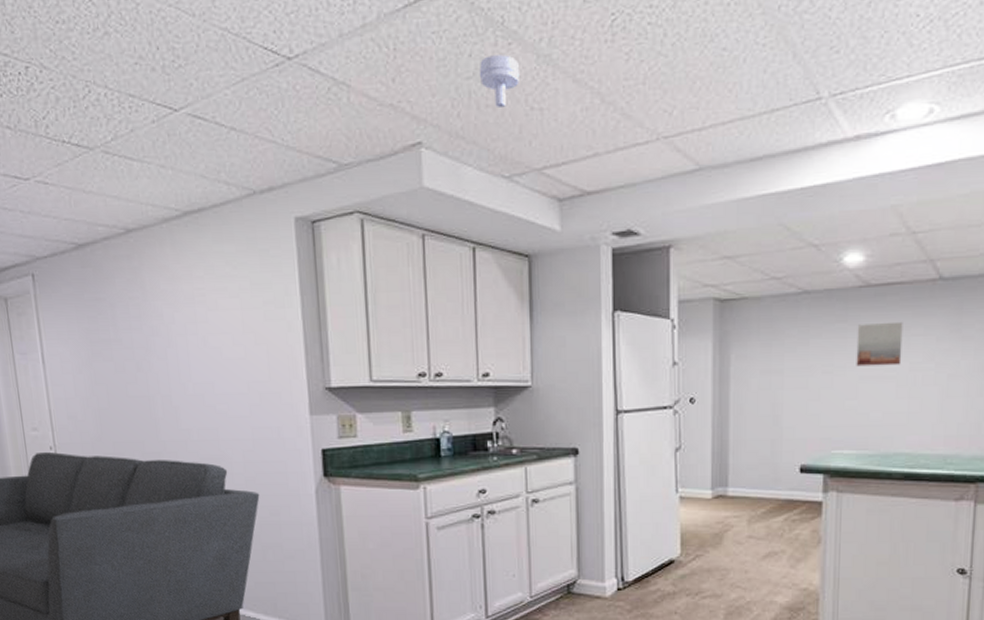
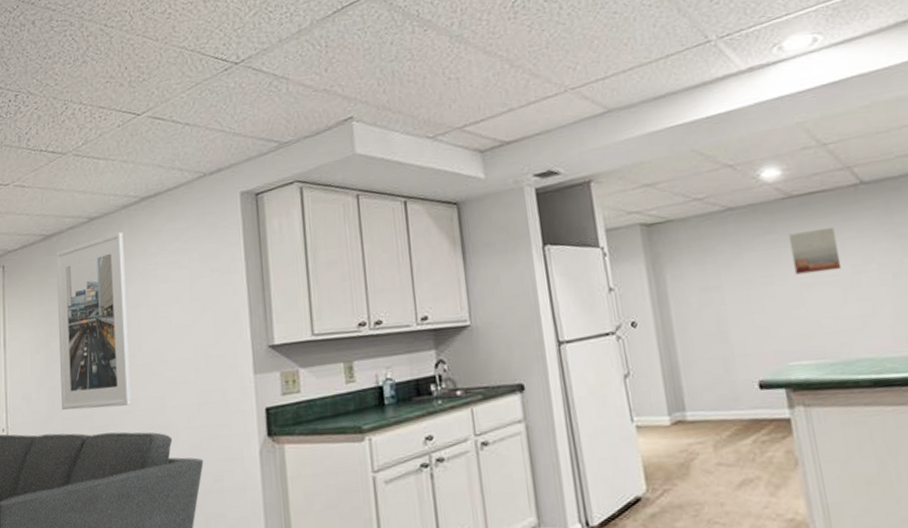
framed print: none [90,250,184,435] -> present [55,232,131,410]
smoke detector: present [479,55,520,109] -> none [400,39,437,82]

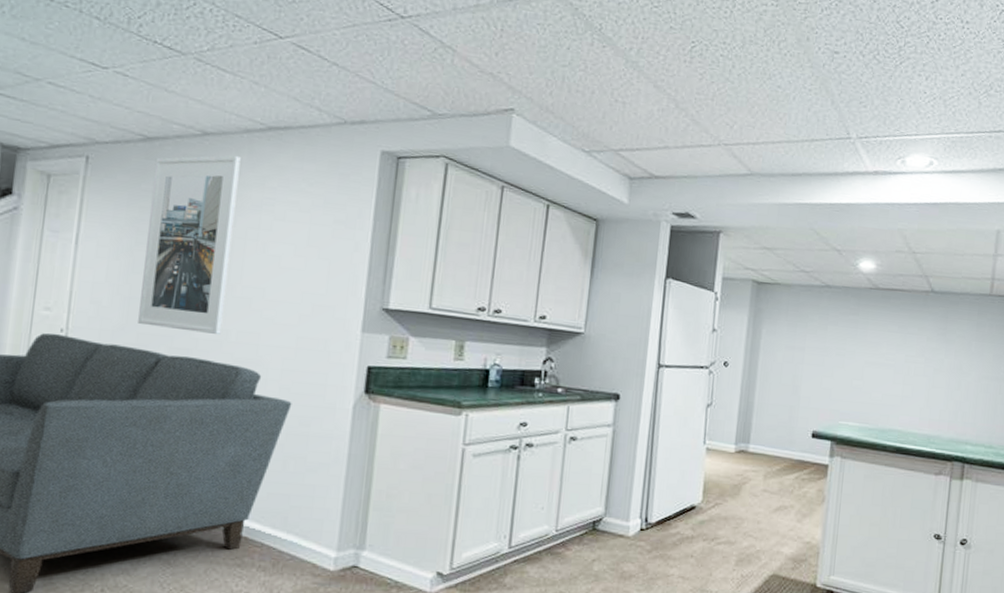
wall art: present [788,227,842,275] -> none [863,318,902,356]

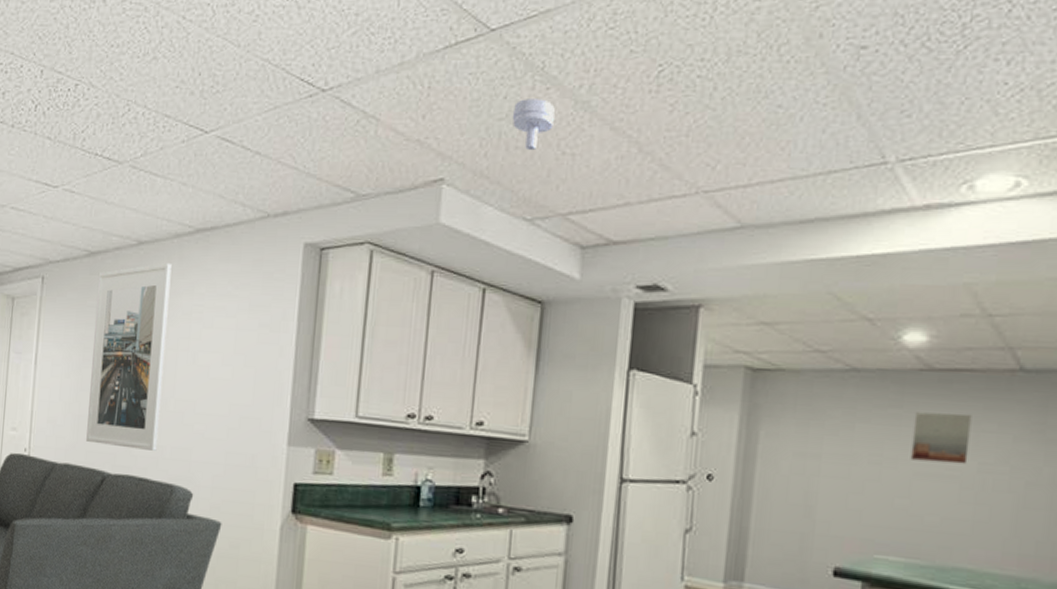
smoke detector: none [574,52,610,96] -> present [512,99,556,151]
wall art: none [863,318,902,356] -> present [910,412,972,464]

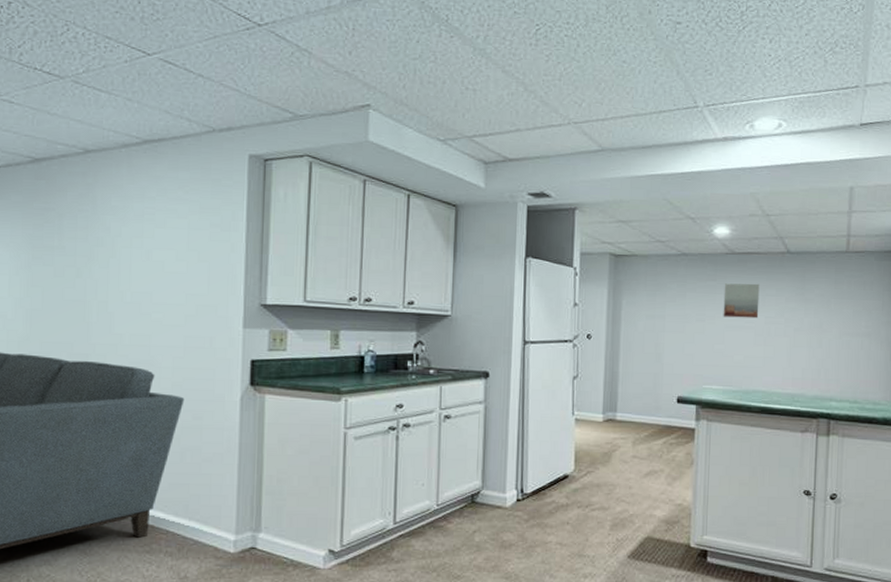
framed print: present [86,263,172,451] -> none [40,170,121,338]
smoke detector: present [512,99,556,151] -> none [424,44,459,86]

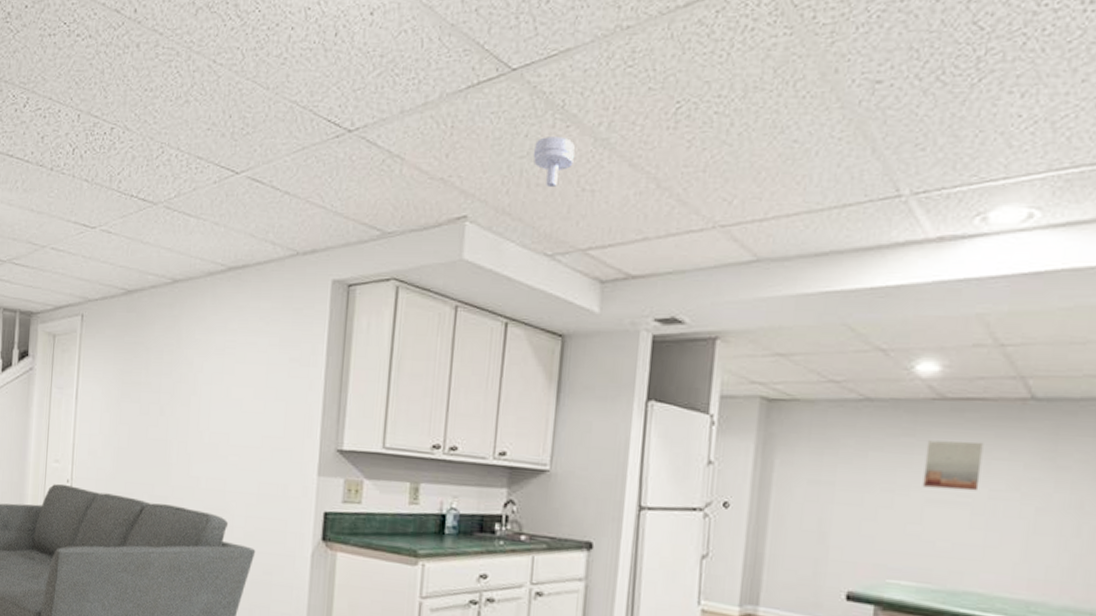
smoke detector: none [424,44,459,86] -> present [533,137,576,188]

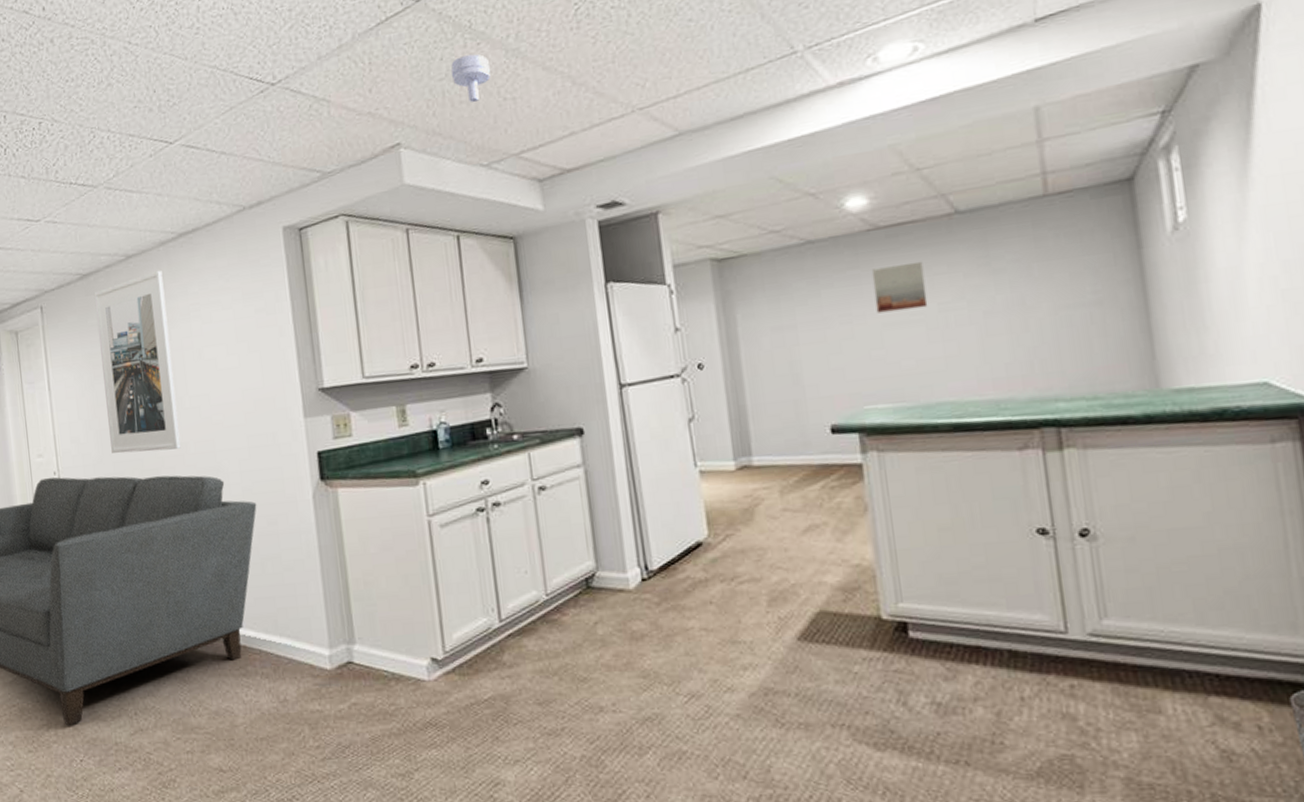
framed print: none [125,301,205,481] -> present [94,271,181,454]

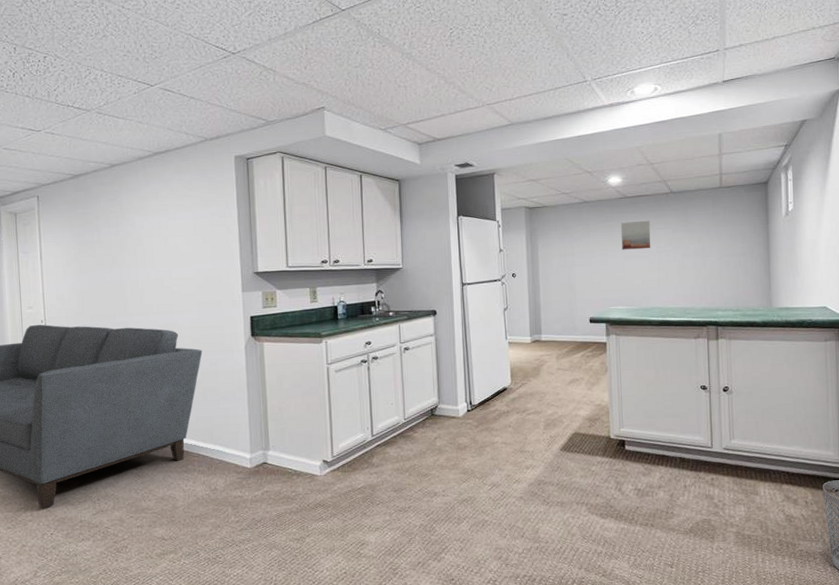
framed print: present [94,271,181,454] -> none [82,178,146,310]
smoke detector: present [450,54,491,103] -> none [363,53,391,86]

